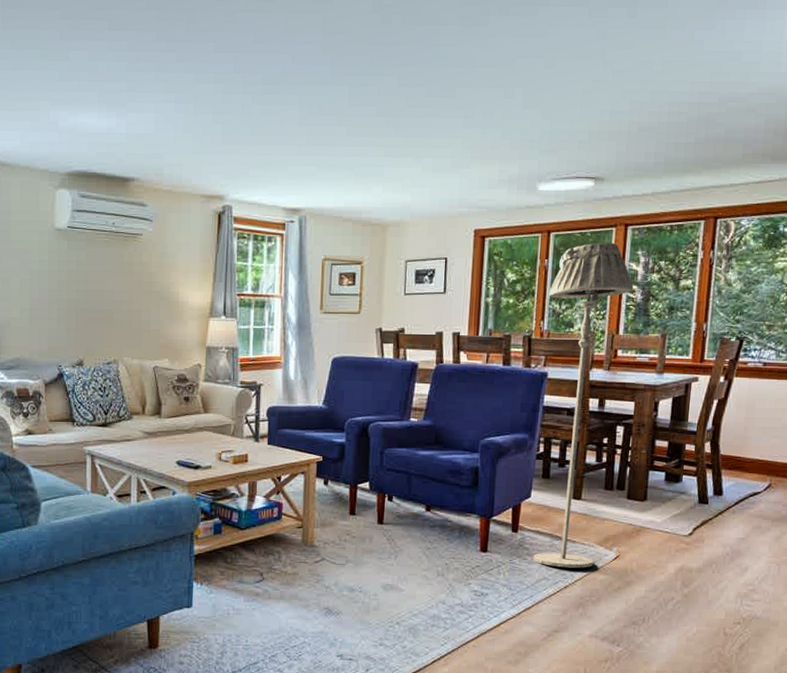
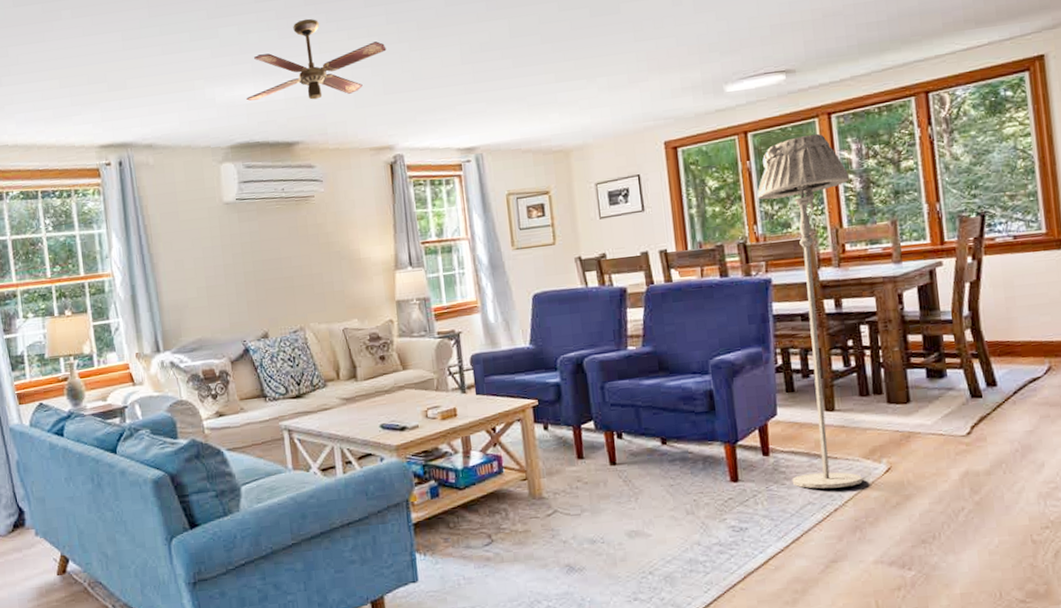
ceiling fan: none [89,55,230,138] -> present [246,18,387,101]

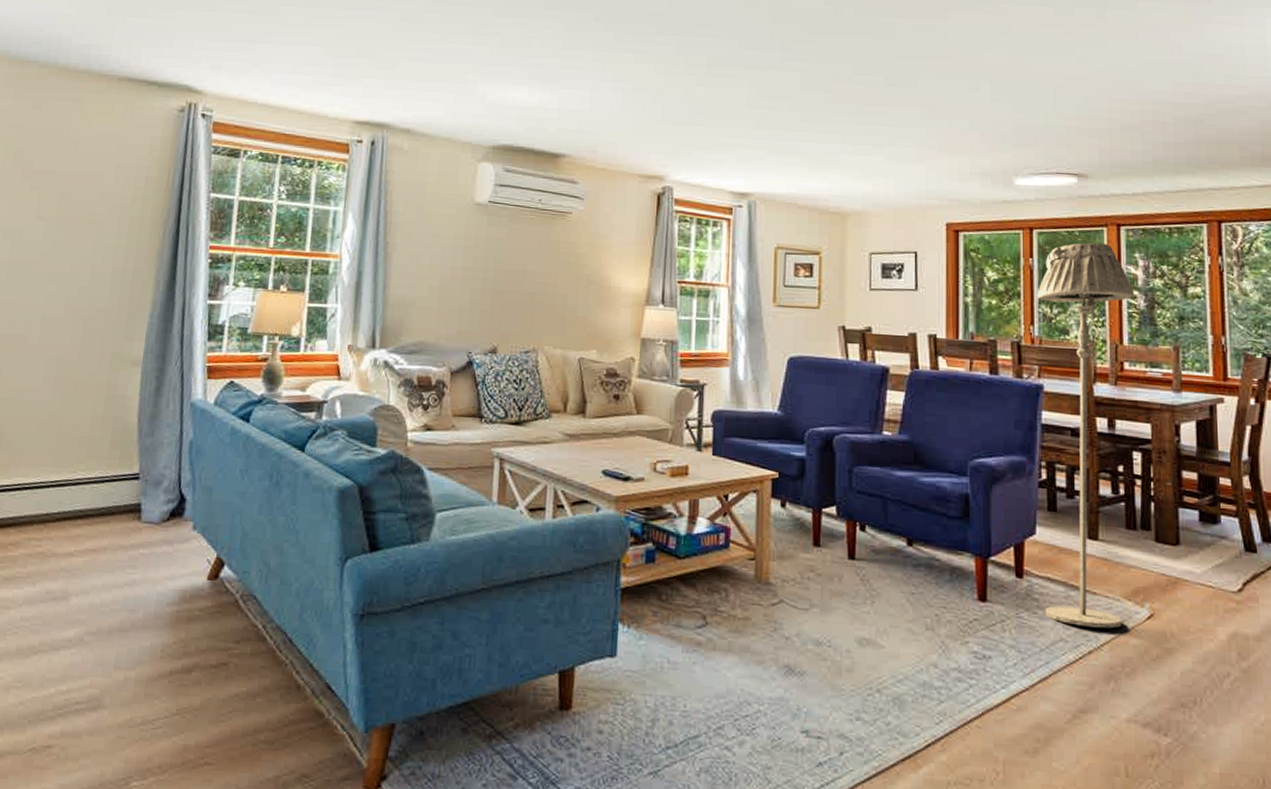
ceiling fan: present [246,18,387,101] -> none [518,34,672,116]

